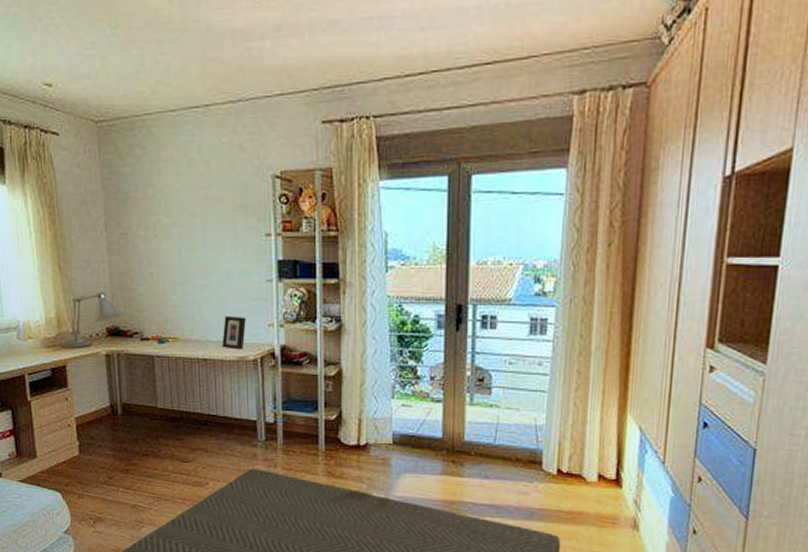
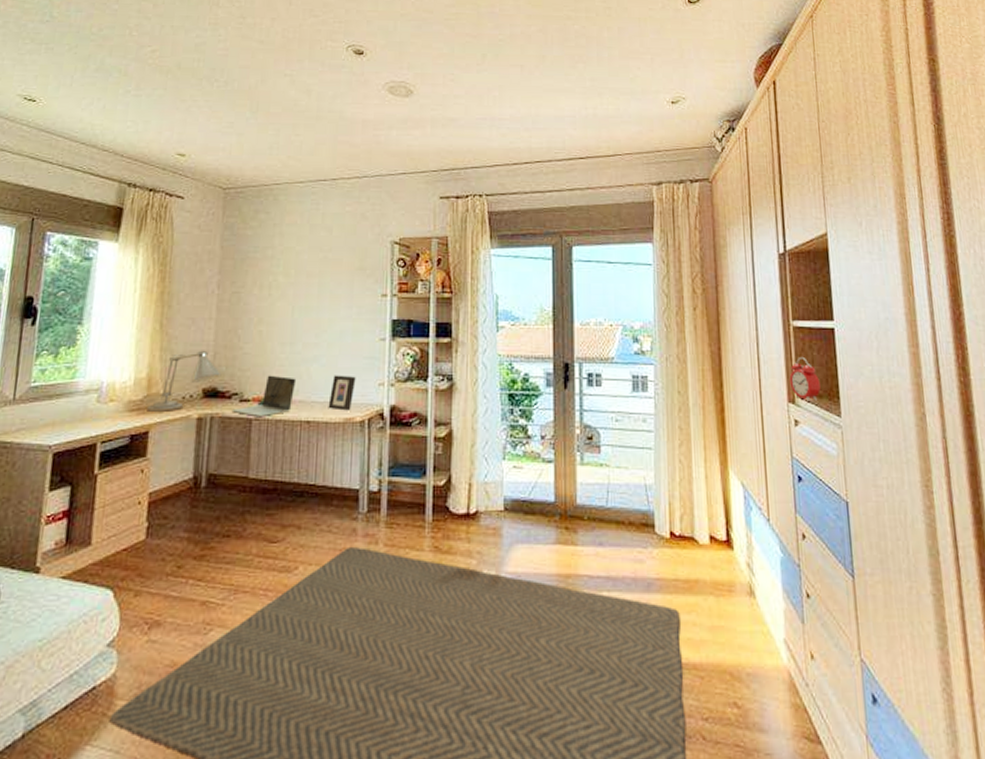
laptop: none [135,315,190,355] -> present [231,375,297,418]
alarm clock: none [711,298,748,347] -> present [789,356,821,401]

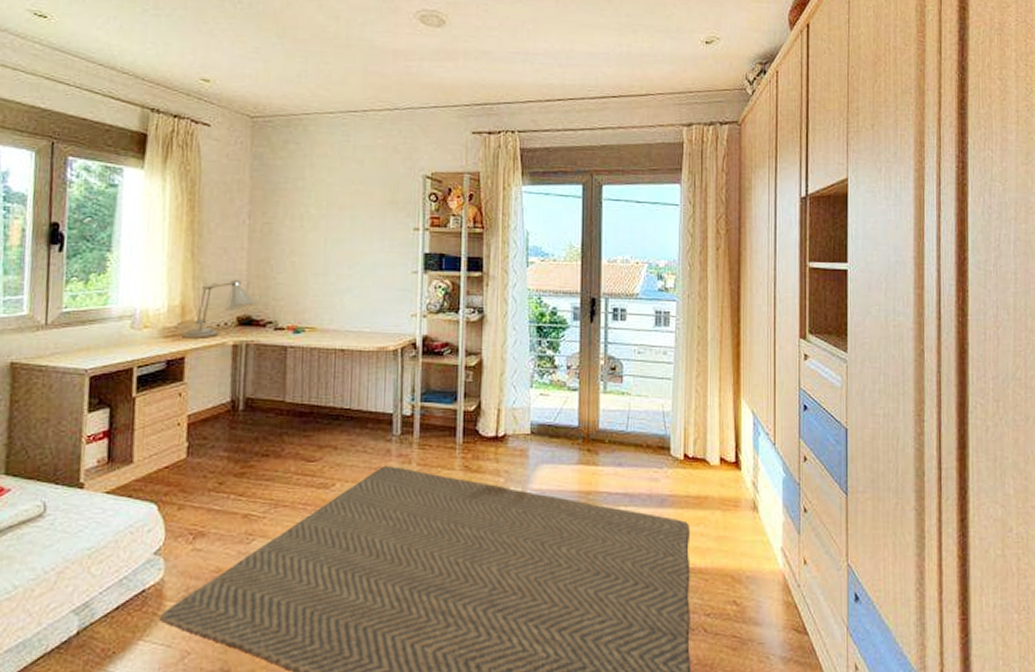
laptop: present [231,375,297,418] -> none [266,304,330,345]
picture frame: present [328,375,356,411] -> none [362,305,389,340]
alarm clock: present [789,356,821,401] -> none [802,295,830,338]

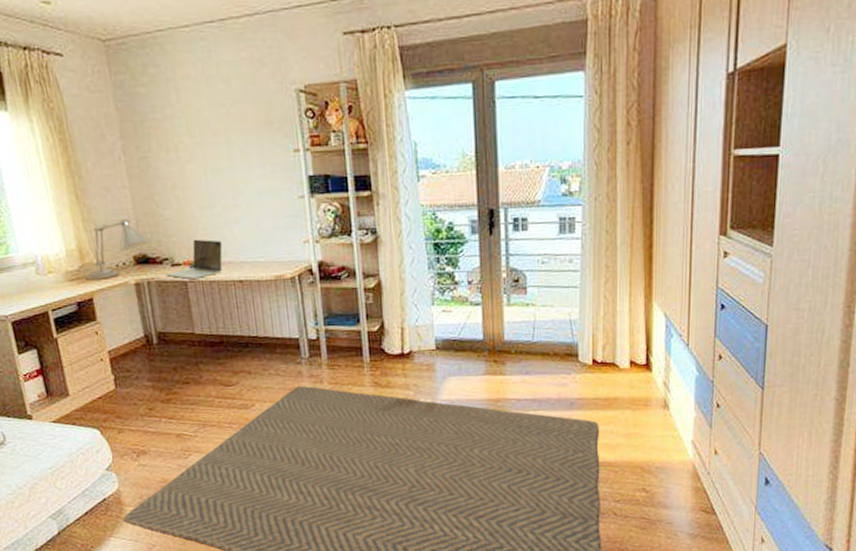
laptop: none [266,304,330,345] -> present [165,239,223,280]

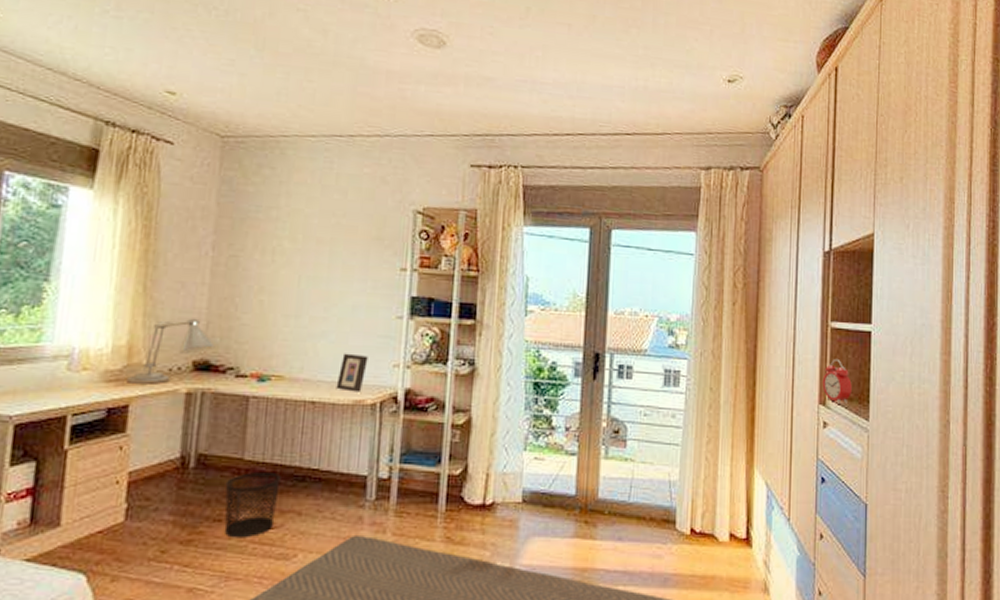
laptop: present [165,239,223,280] -> none [226,349,301,395]
waste bin: none [185,341,231,396] -> present [224,471,281,538]
picture frame: none [257,234,281,269] -> present [336,353,368,393]
alarm clock: none [723,187,755,233] -> present [822,358,852,404]

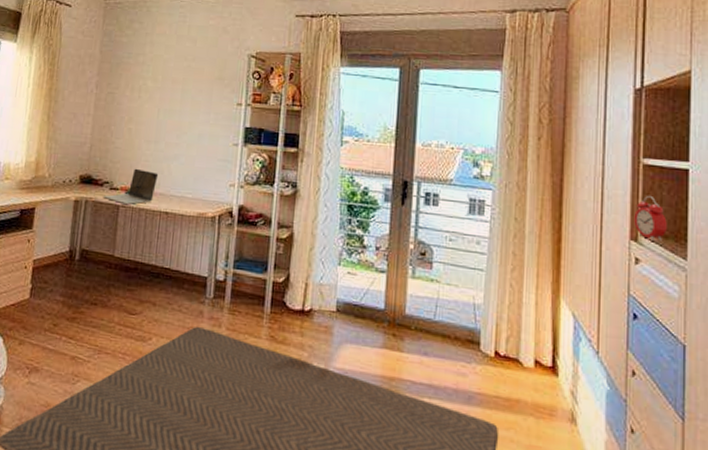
desk lamp: present [126,318,215,384] -> none [34,141,96,193]
waste bin: present [224,471,281,538] -> none [99,266,141,320]
laptop: none [226,349,301,395] -> present [103,168,159,205]
picture frame: present [336,353,368,393] -> none [184,173,210,207]

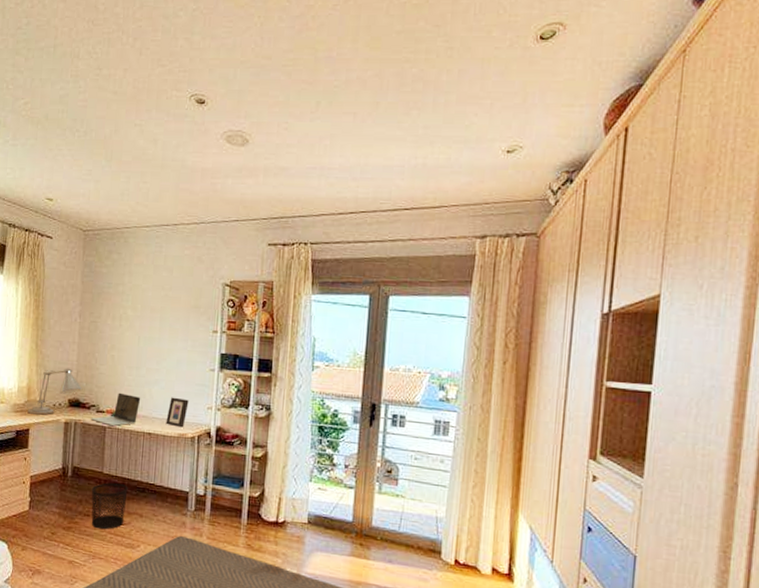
desk lamp: none [34,141,96,193] -> present [27,368,83,415]
waste bin: none [99,266,141,320] -> present [91,482,128,530]
picture frame: none [184,173,210,207] -> present [165,397,189,428]
alarm clock: present [634,195,667,242] -> none [593,416,626,461]

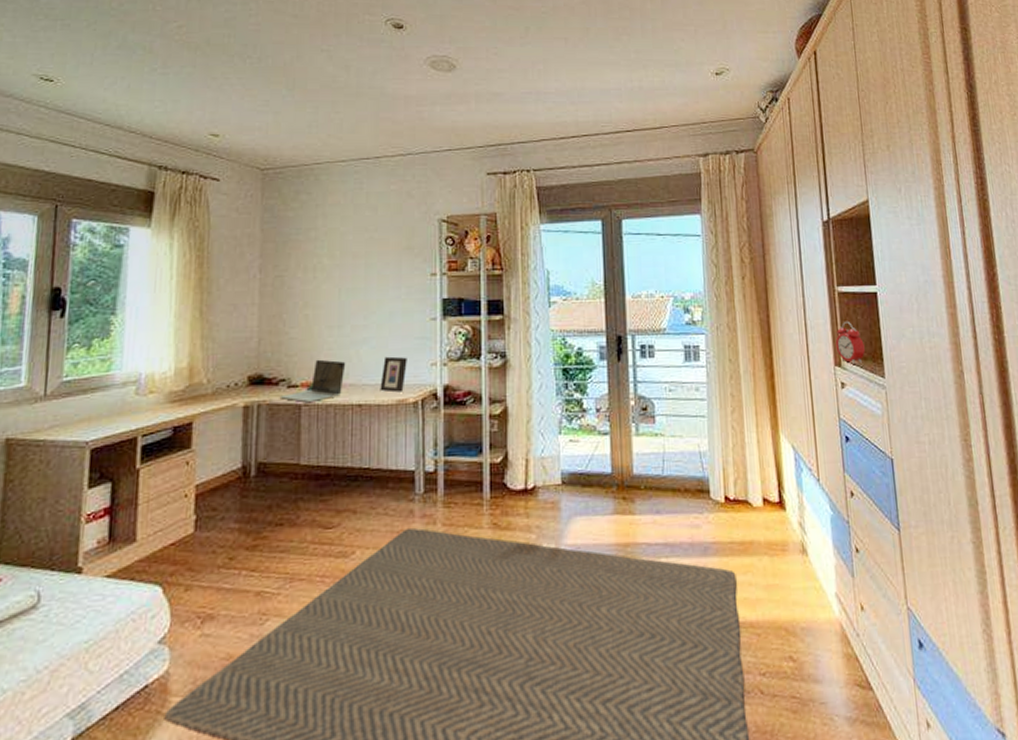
desk lamp: present [27,368,83,415] -> none [189,336,268,402]
waste bin: present [91,482,128,530] -> none [284,474,335,541]
alarm clock: none [593,416,626,461] -> present [835,320,865,364]

